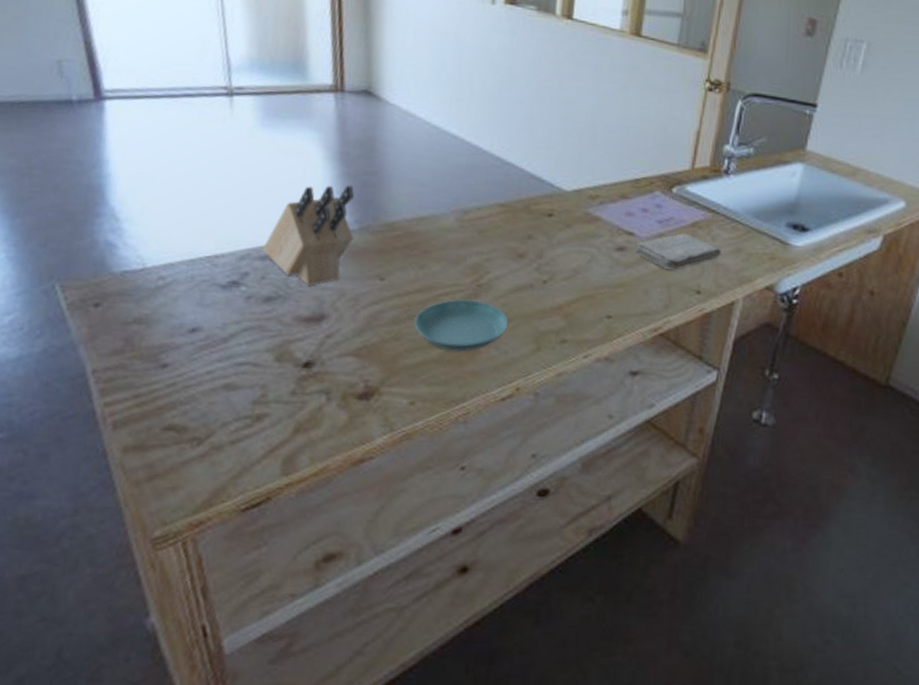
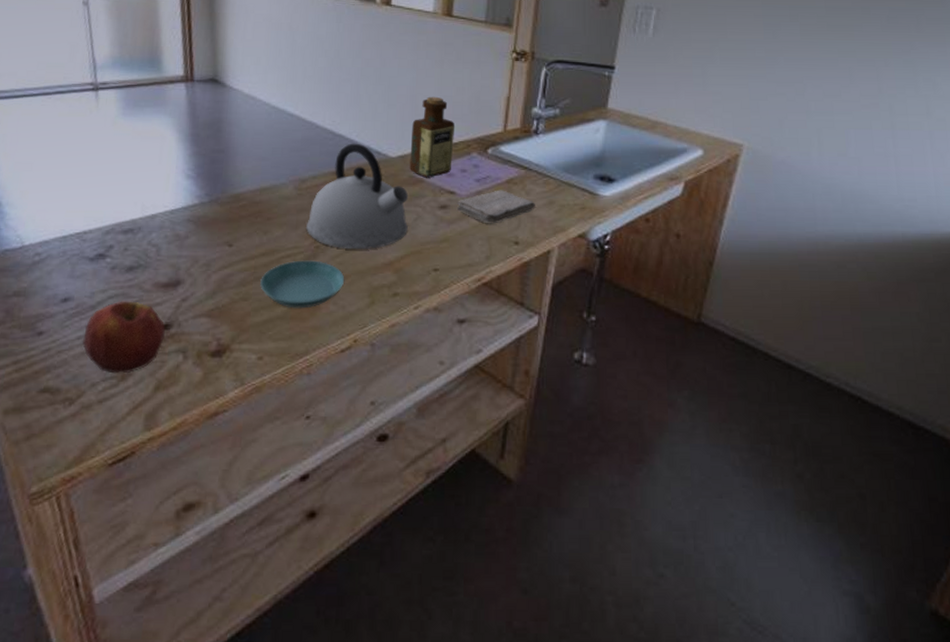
apple: none [212,334,307,414] -> present [82,301,166,374]
knife block: present [263,185,355,286] -> none [125,162,205,254]
kettle: none [466,172,583,291] -> present [305,143,409,250]
bottle: none [585,125,638,216] -> present [410,96,455,178]

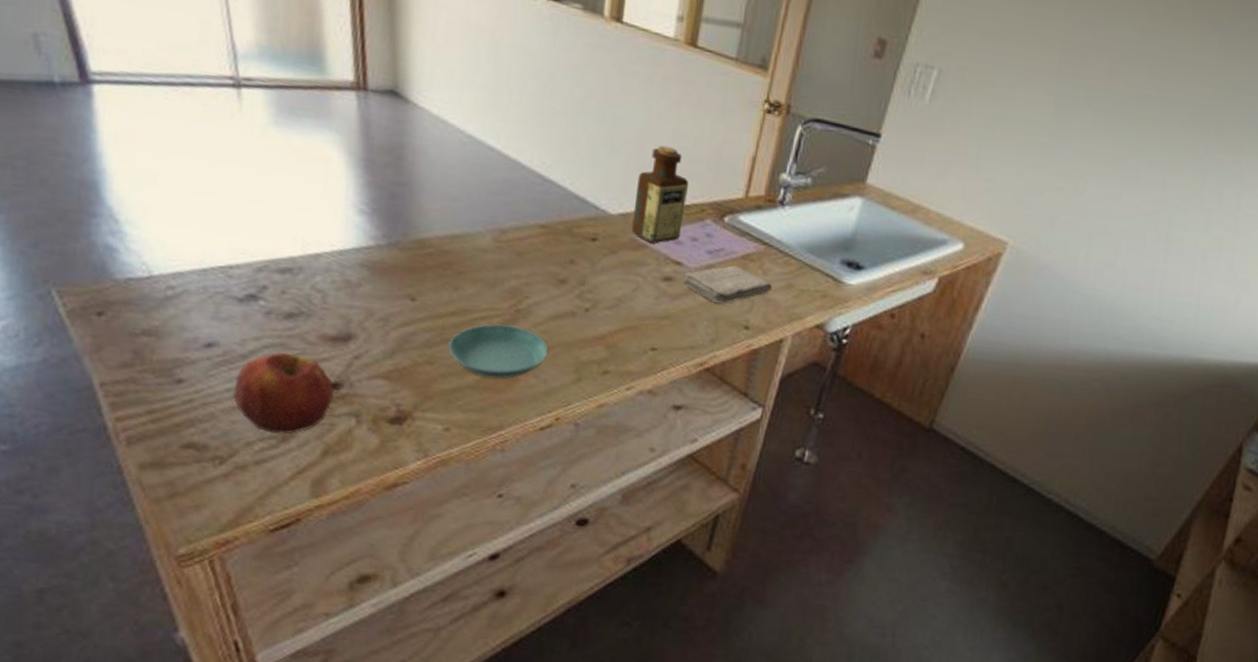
kettle: present [305,143,409,250] -> none [504,192,629,319]

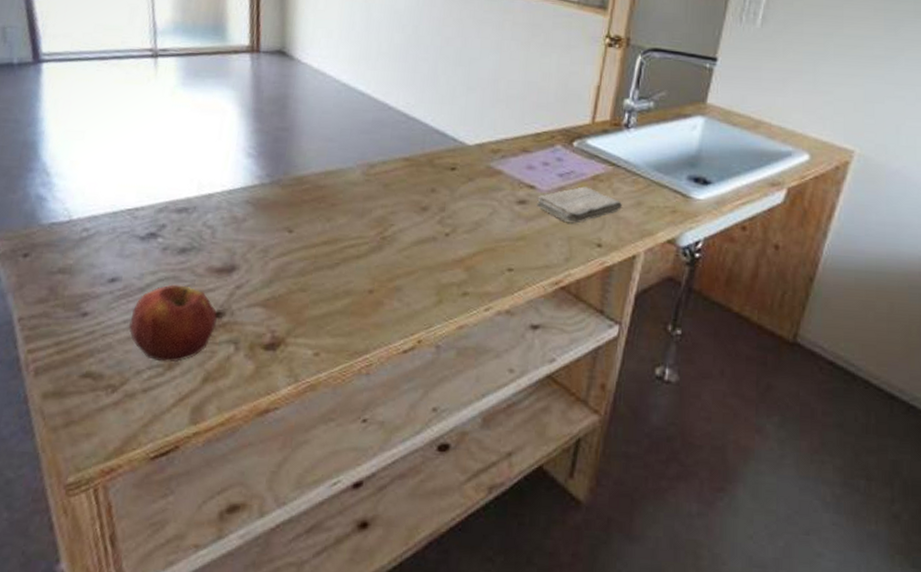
saucer: present [448,324,549,379] -> none [320,251,412,304]
bottle: present [631,145,689,244] -> none [487,81,539,170]

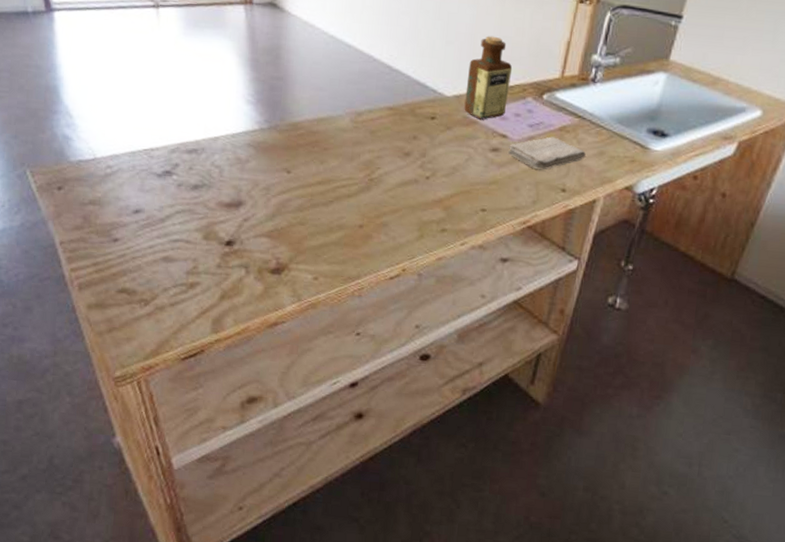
apple: present [128,284,218,363] -> none [153,216,230,283]
bottle: none [487,81,539,170] -> present [464,35,513,120]

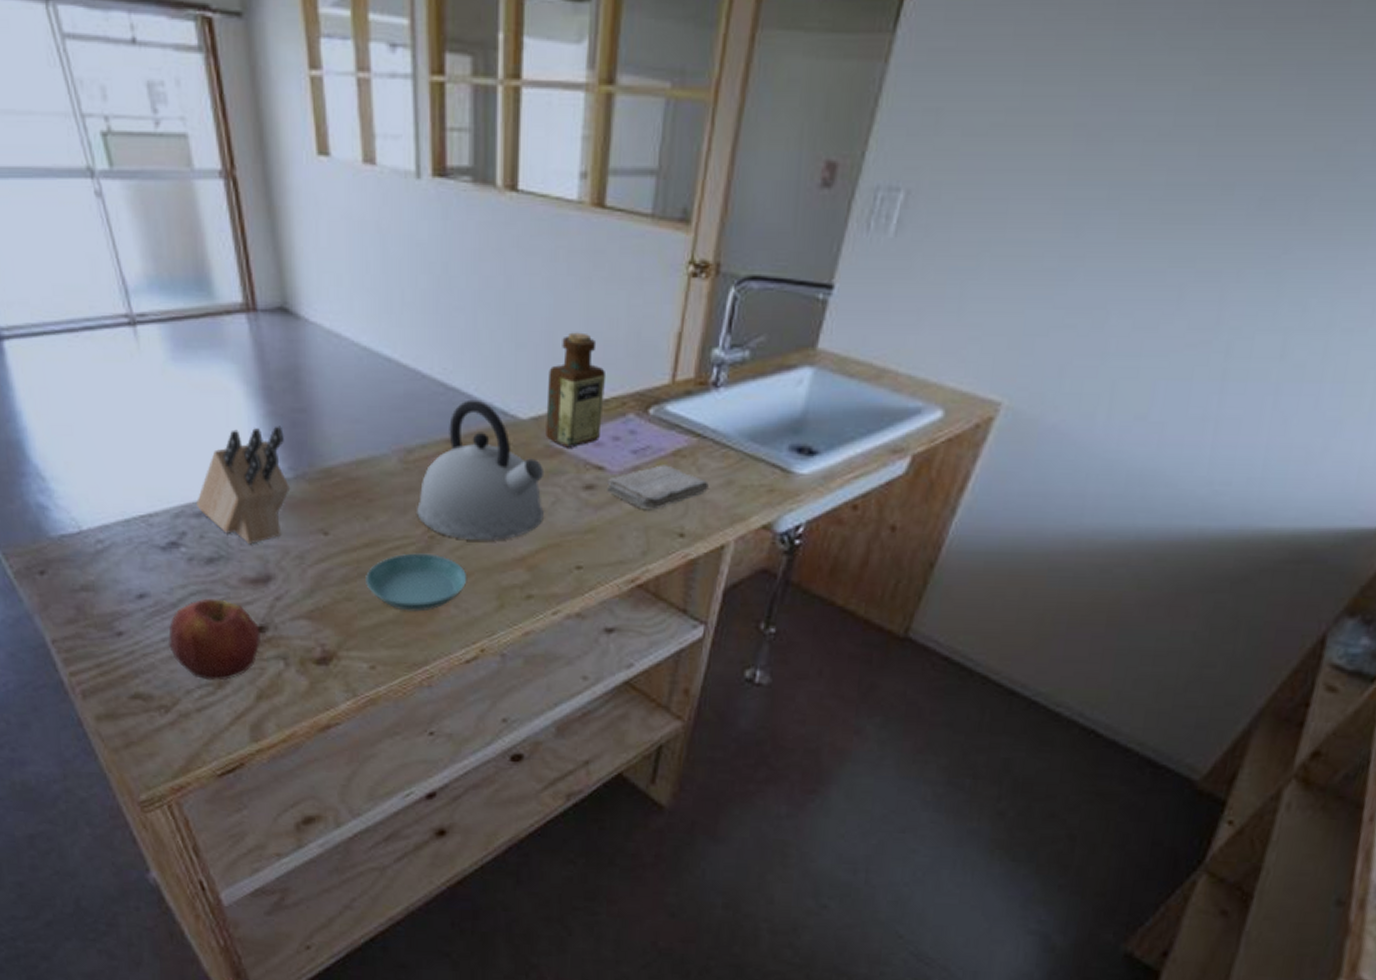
apple: none [153,216,230,283] -> present [168,598,262,681]
knife block: none [190,88,265,176] -> present [196,426,291,544]
saucer: none [316,191,396,237] -> present [366,553,467,612]
kettle: none [360,79,462,186] -> present [416,399,545,541]

